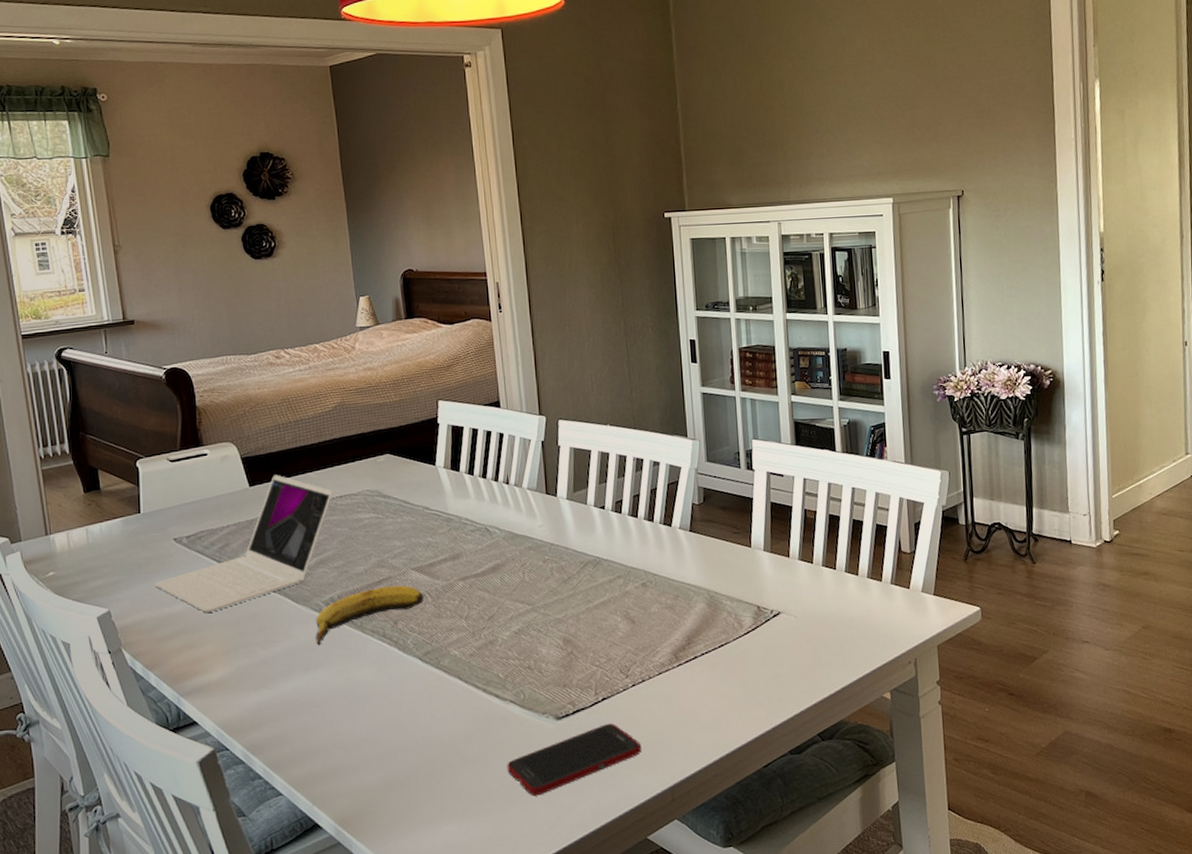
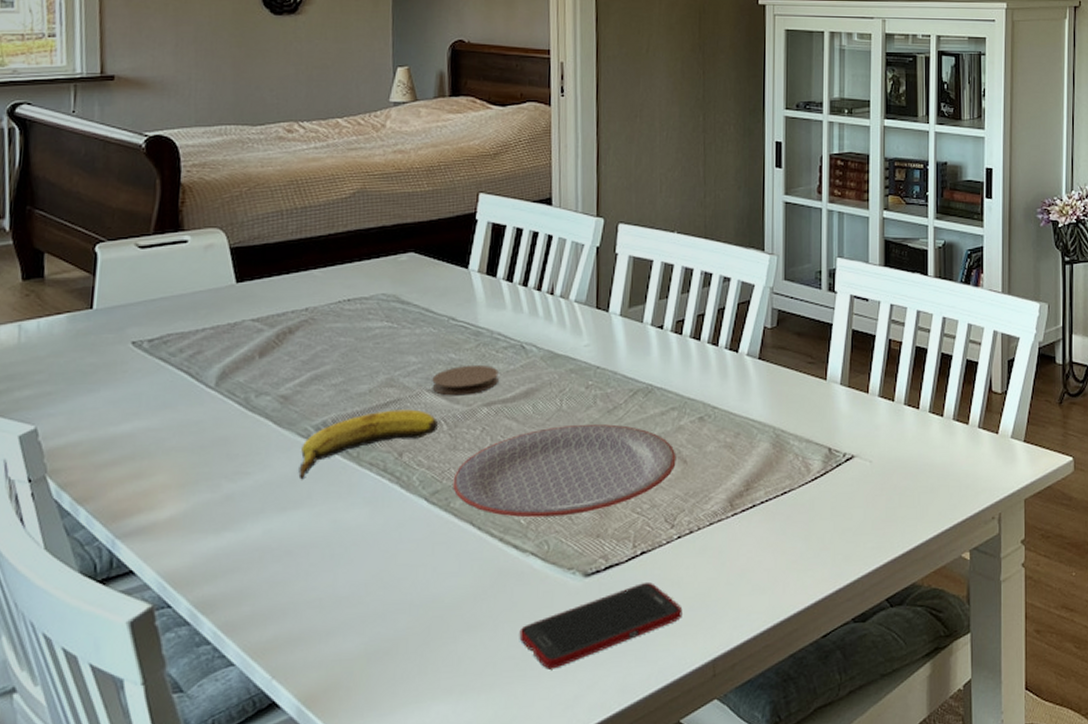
laptop: present [154,475,334,613] -> none [100,270,340,435]
coaster: none [415,546,470,573] -> present [432,364,499,396]
plate: none [440,592,626,672] -> present [453,423,676,518]

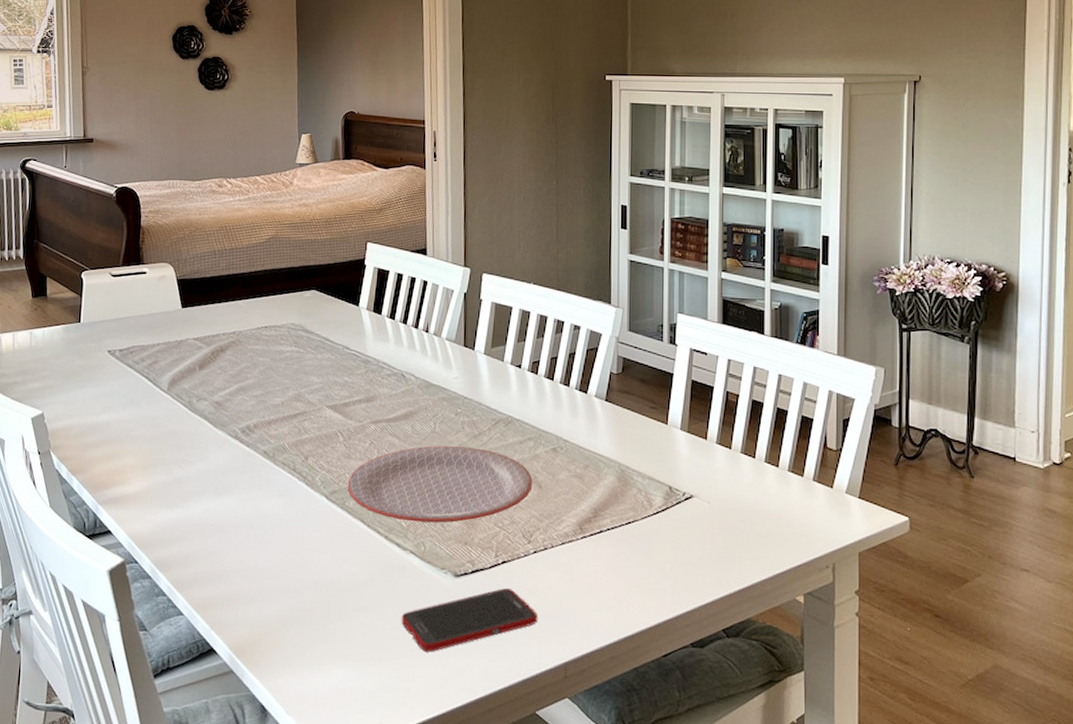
banana: present [298,409,438,480] -> none [229,420,335,472]
coaster: present [432,364,499,396] -> none [330,387,384,413]

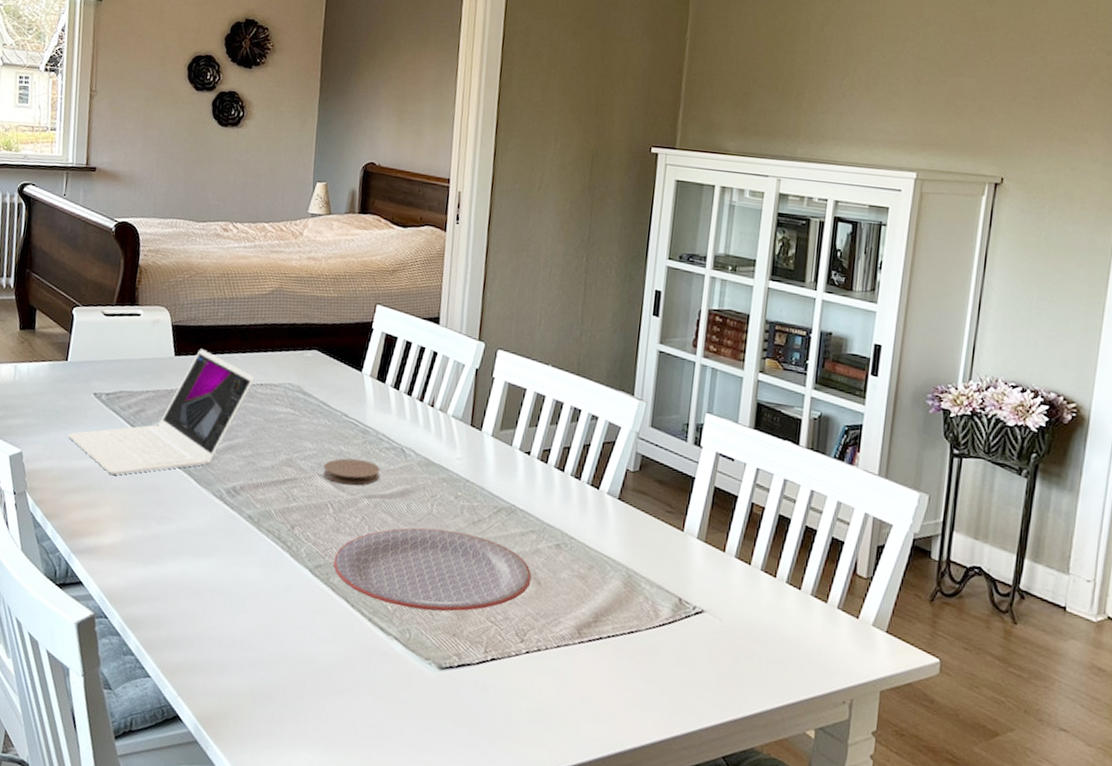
laptop: none [86,299,259,426] -> present [68,349,255,475]
coaster: none [330,387,384,413] -> present [323,458,380,486]
cell phone: present [401,587,538,652] -> none [378,686,525,746]

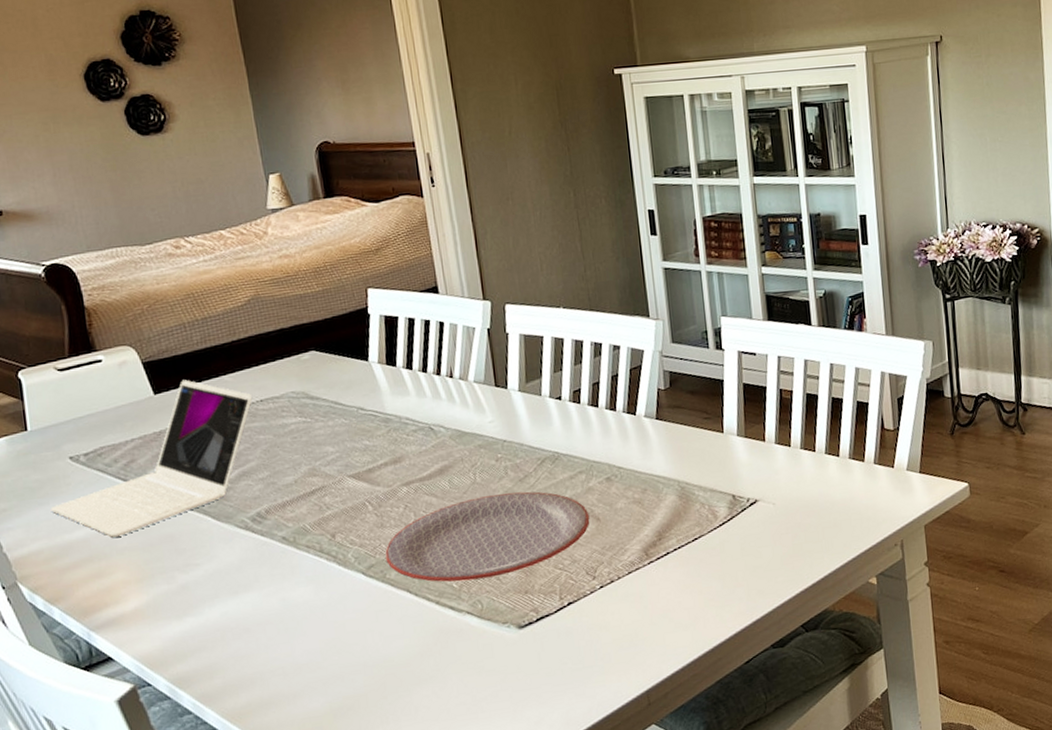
coaster: present [323,458,380,486] -> none [351,448,413,480]

